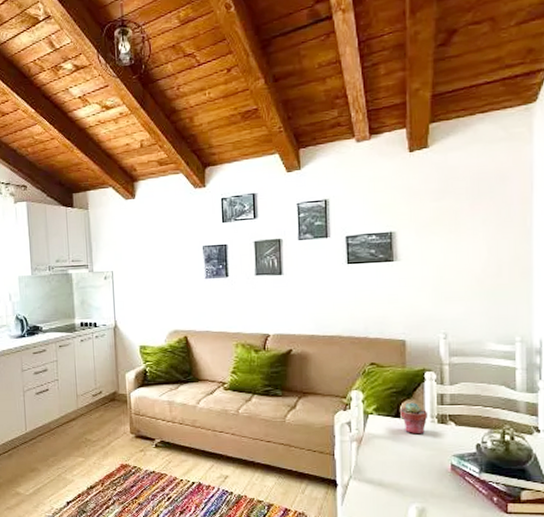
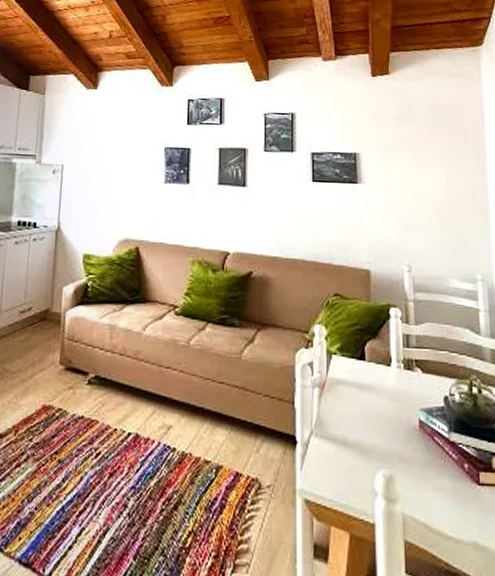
potted succulent: present [400,402,428,435] -> none [365,342,394,382]

